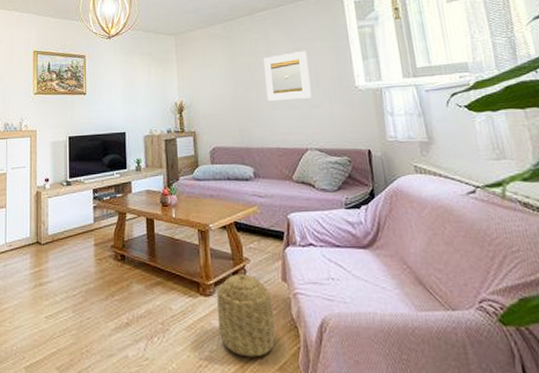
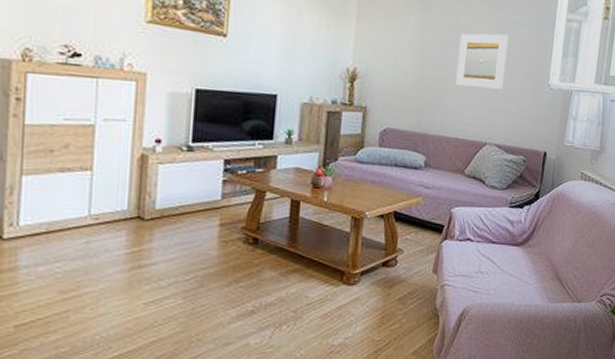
basket: present [216,274,276,357] -> none [358,264,419,343]

